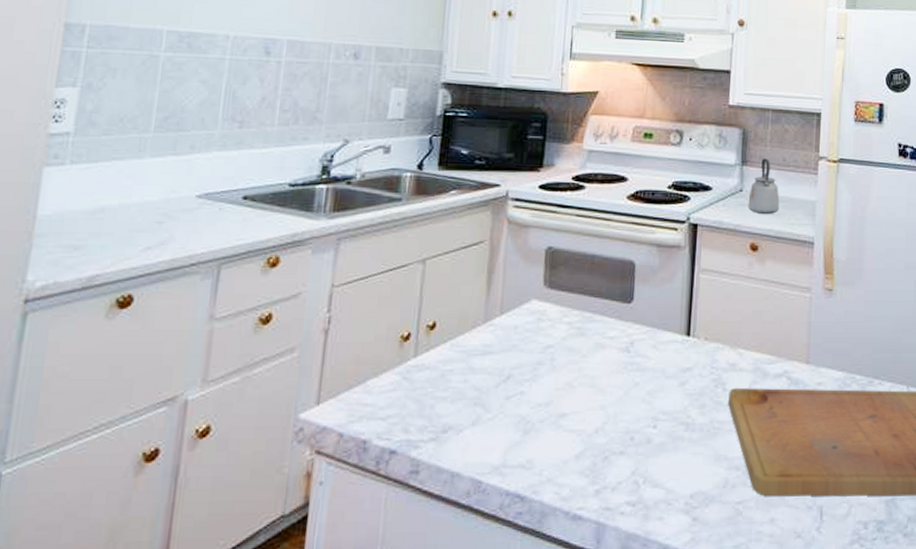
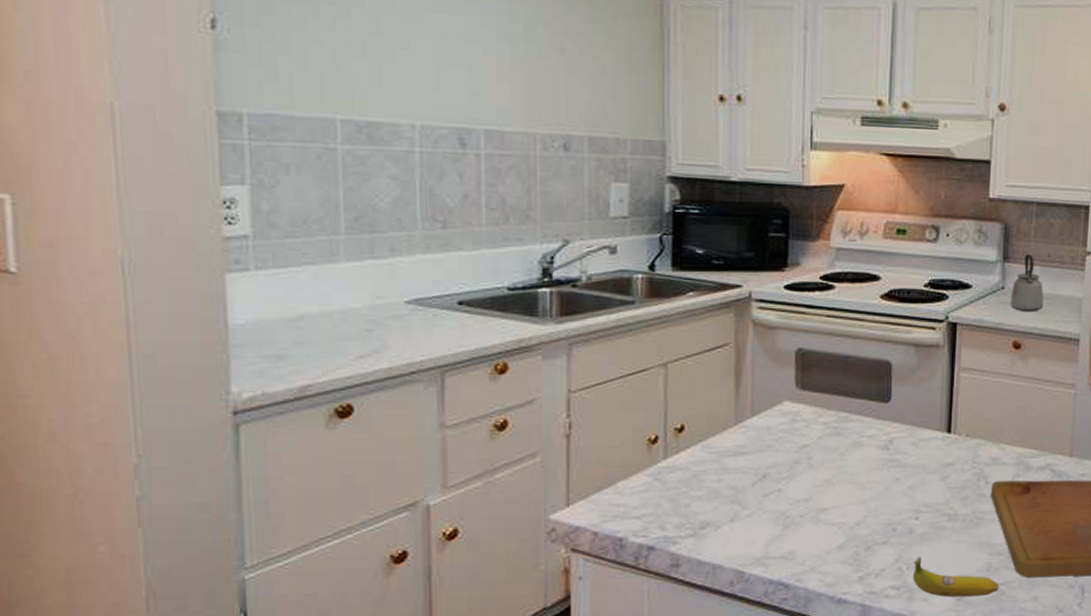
fruit: none [648,468,736,517] -> present [912,556,1000,598]

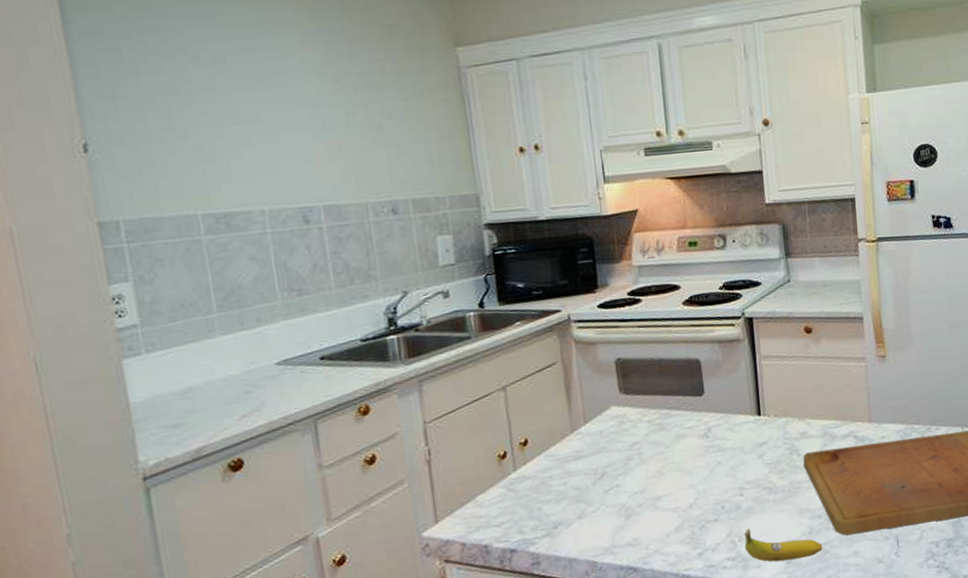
kettle: present [1010,254,1044,313] -> none [796,248,827,300]

